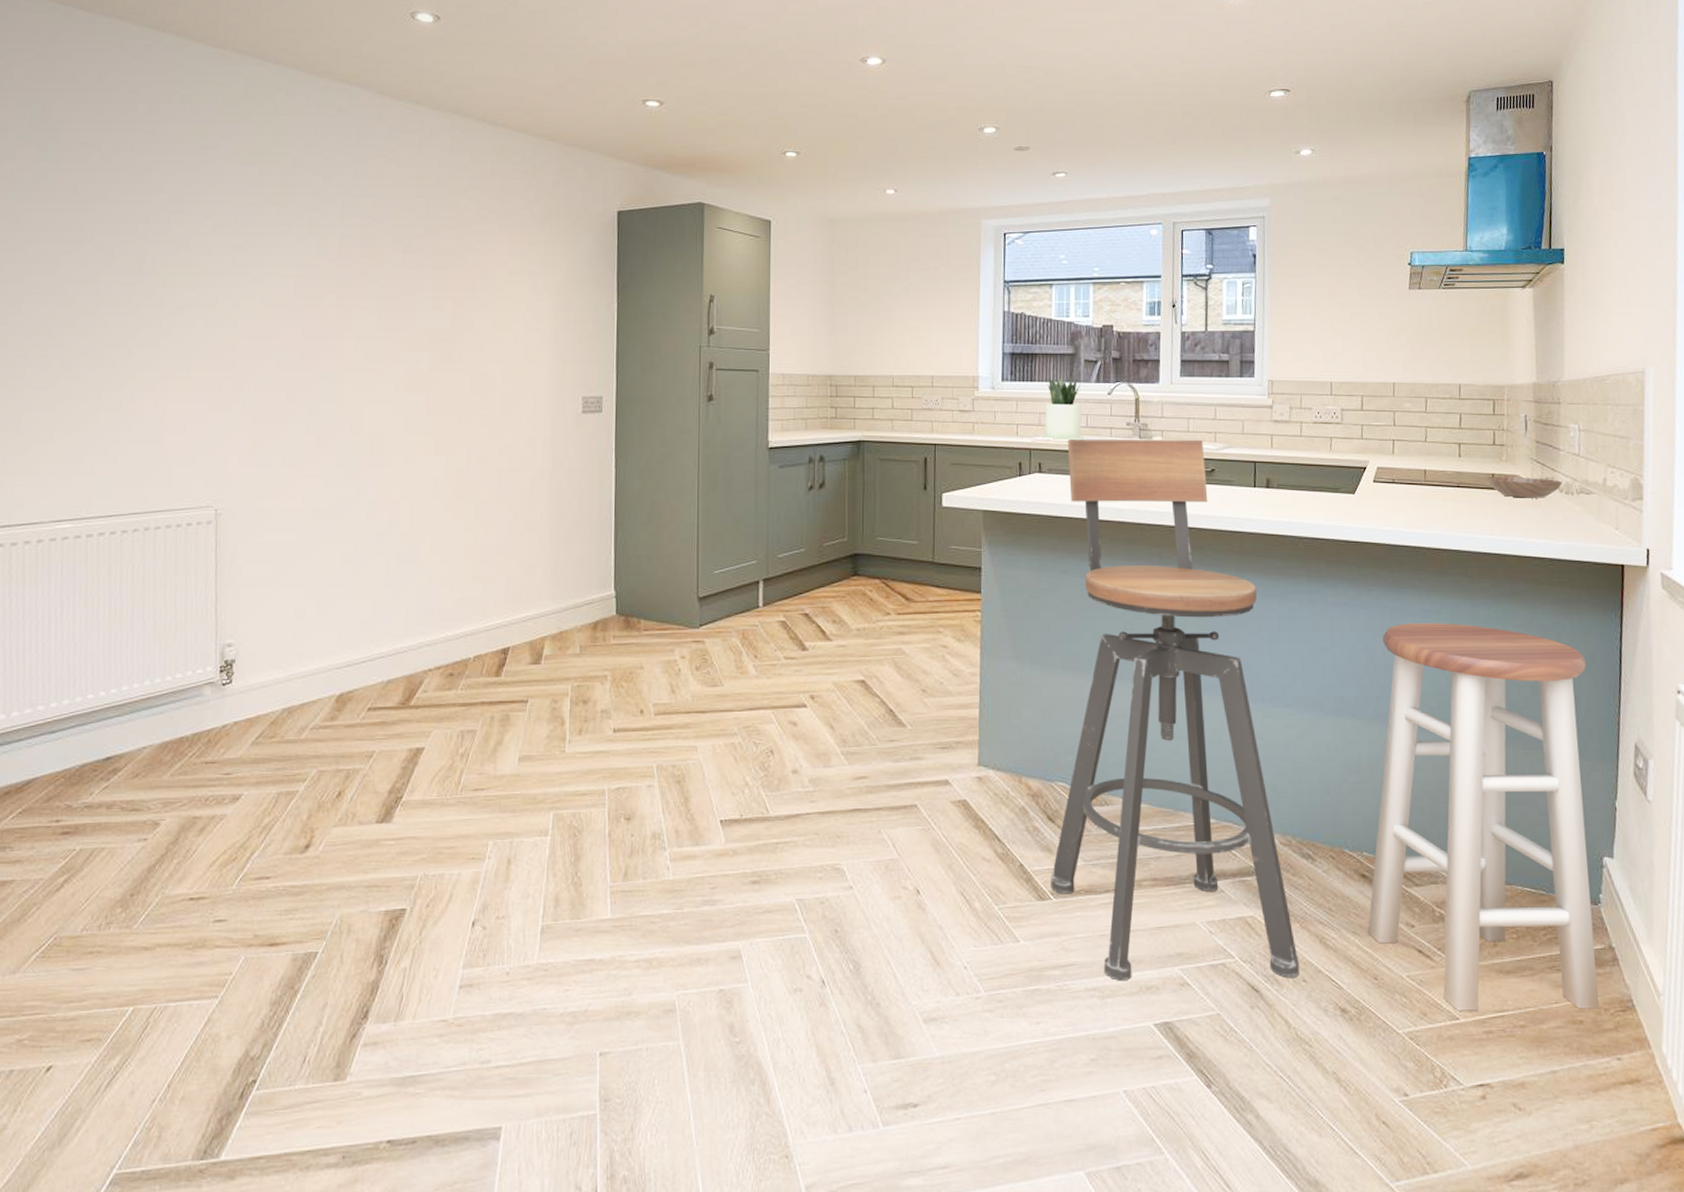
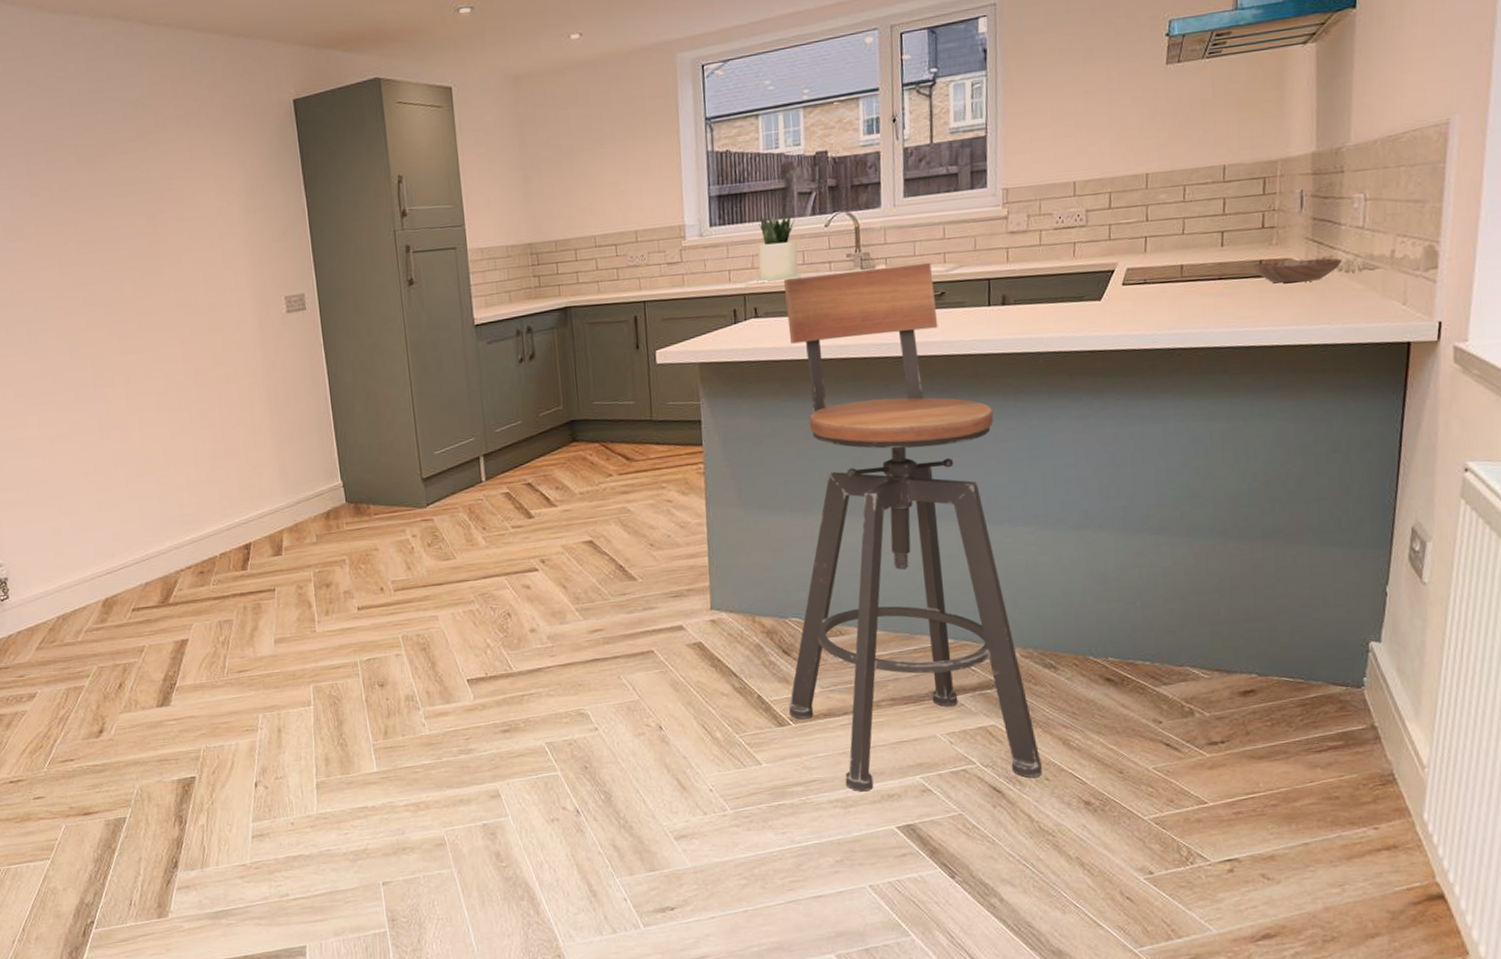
bar stool: present [1367,622,1599,1011] -> none [1112,423,1361,796]

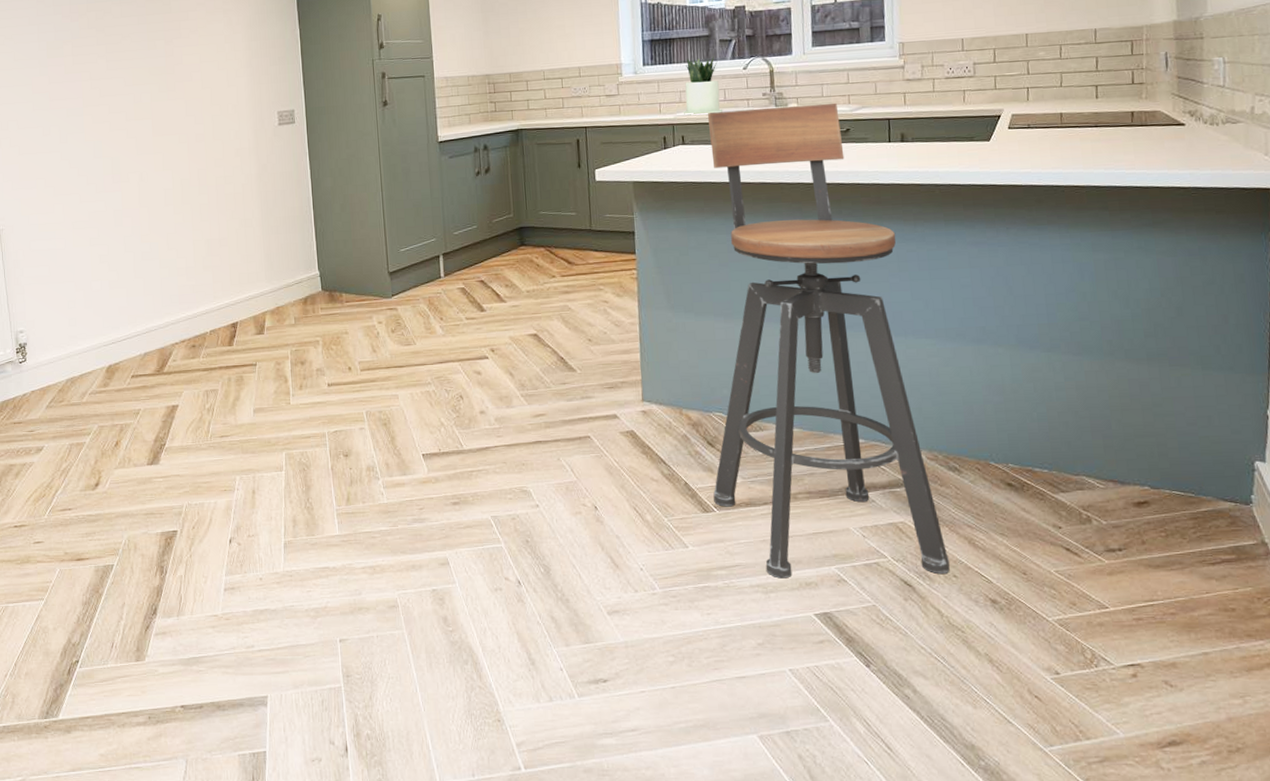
bowl: present [1253,258,1342,283] -> none [1125,112,1207,133]

